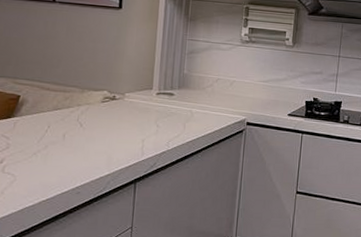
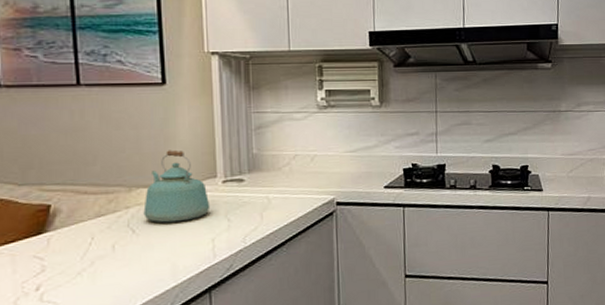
kettle: none [91,62,145,123] -> present [143,149,211,223]

